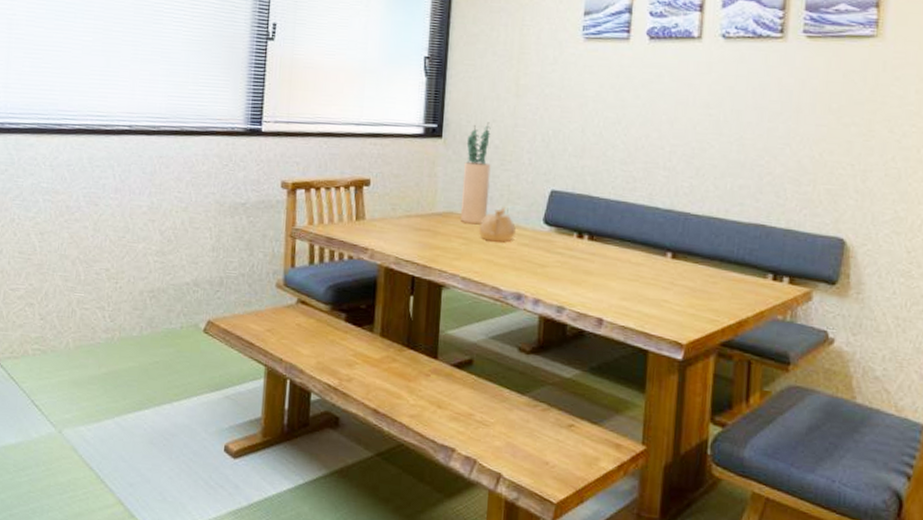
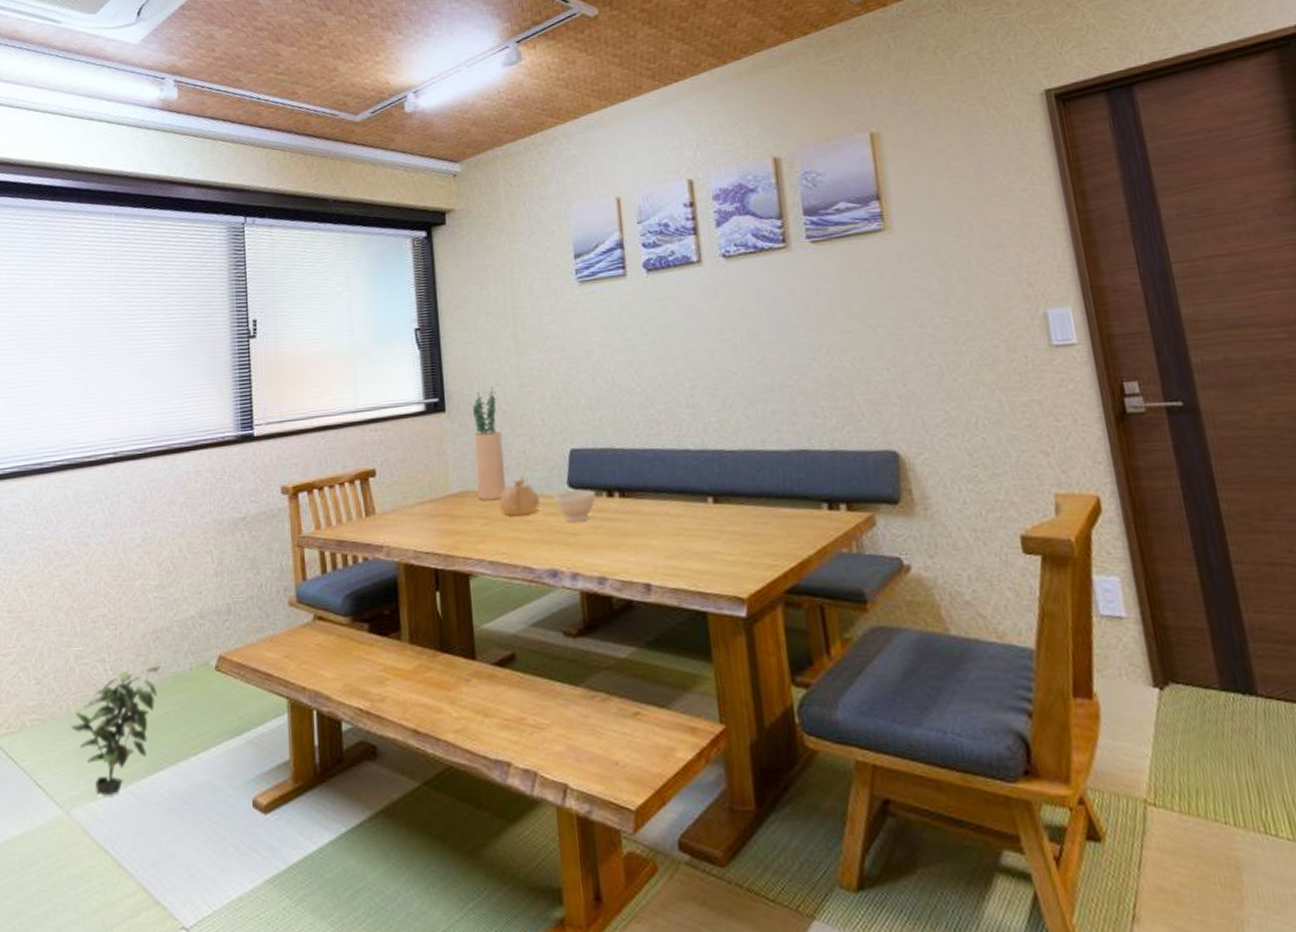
potted plant: none [68,320,154,423] -> present [70,666,161,796]
bowl: none [529,226,567,255] -> present [554,489,596,522]

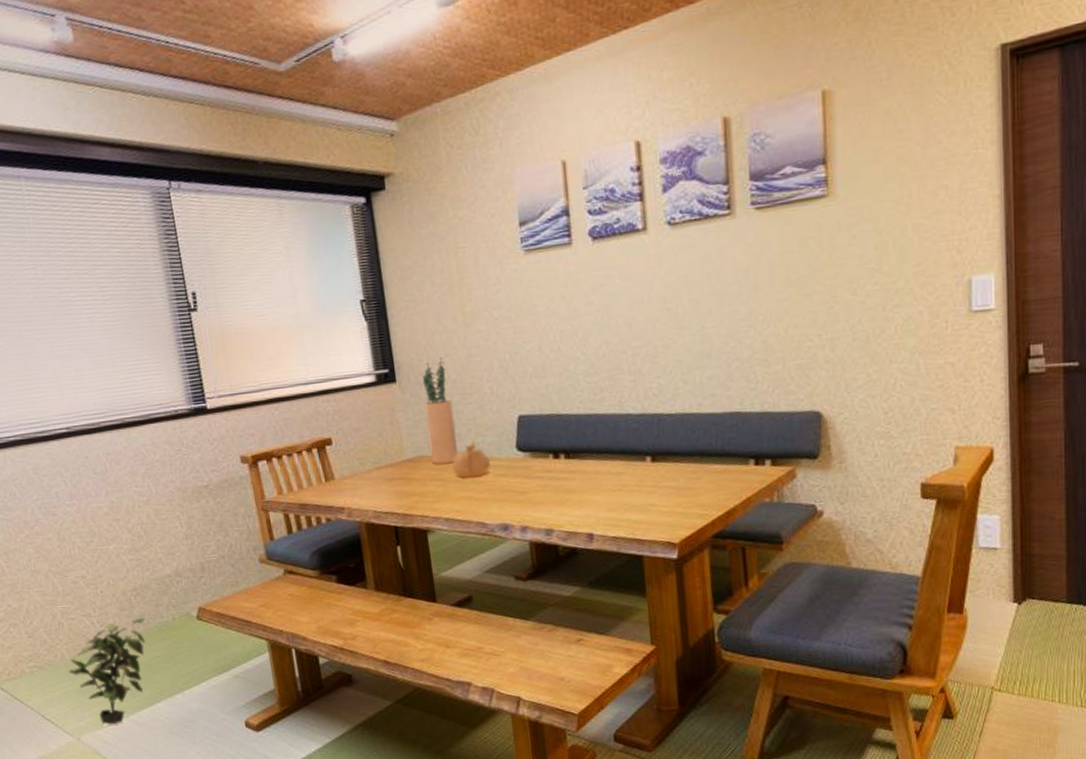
bowl: present [554,489,596,522] -> none [503,452,543,482]

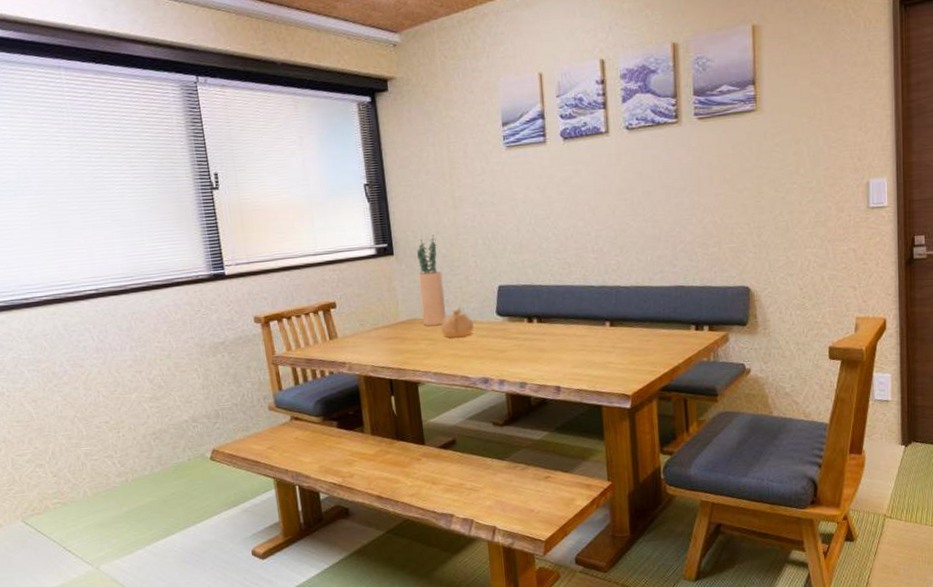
potted plant: present [68,618,145,725] -> none [89,459,163,555]

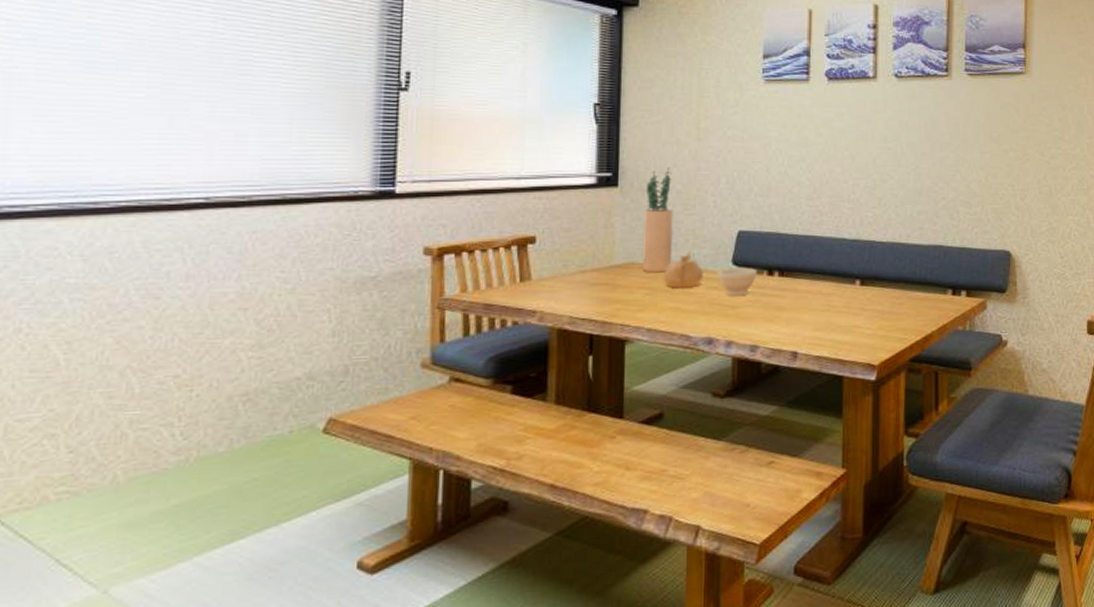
bowl: none [485,317,519,342] -> present [718,267,757,296]

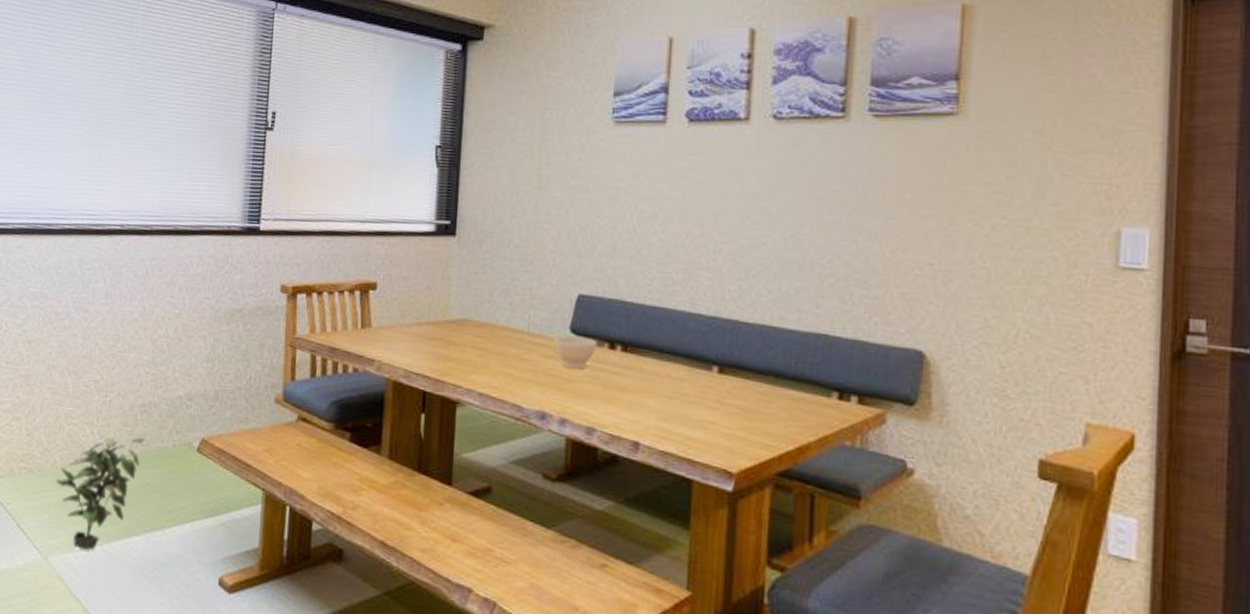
potted plant: none [116,430,250,571] -> present [55,437,145,550]
vase: present [642,167,674,273] -> none [476,218,510,334]
teapot: present [663,252,703,288] -> none [496,314,539,354]

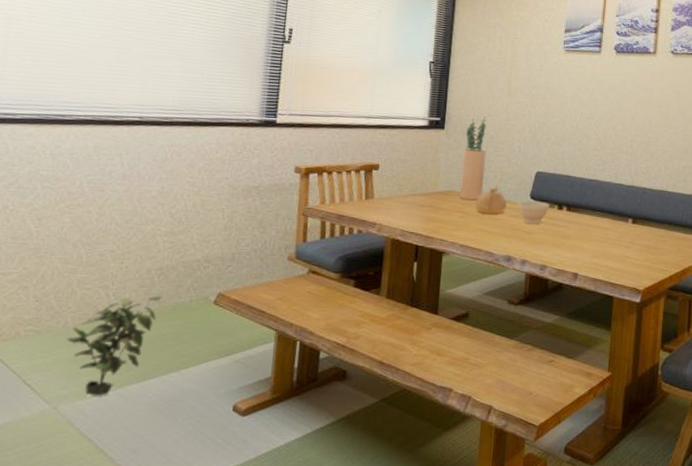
vase: none [476,218,510,334] -> present [459,116,487,201]
teapot: none [496,314,539,354] -> present [475,186,507,215]

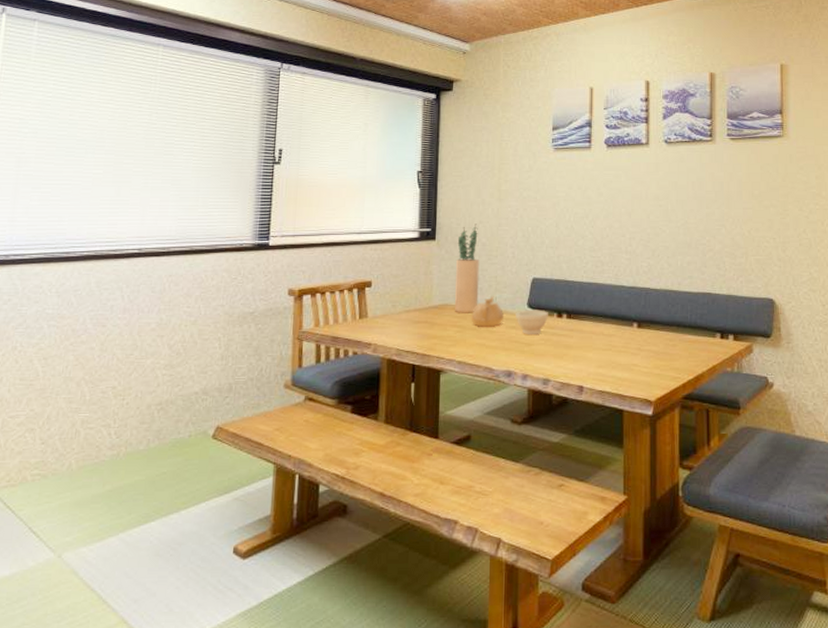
potted plant: present [66,296,162,396] -> none [70,433,162,542]

